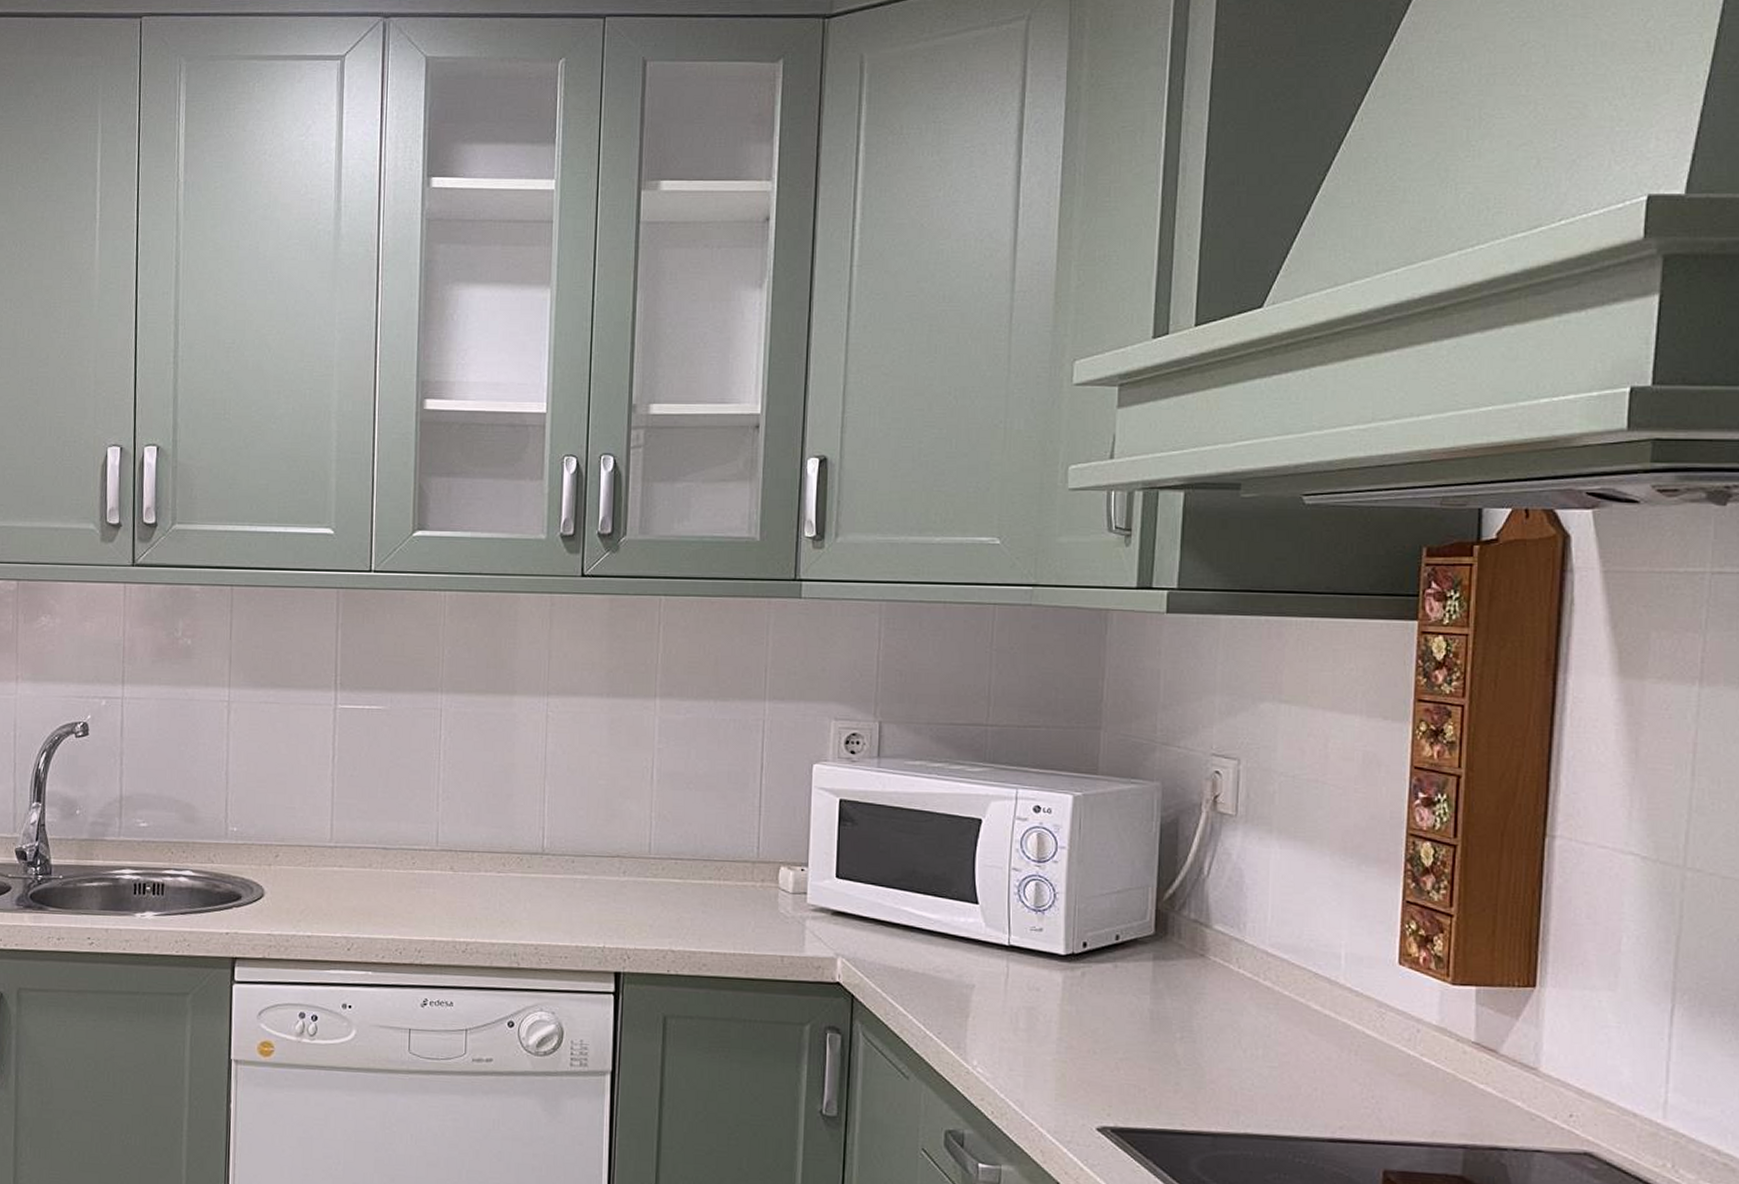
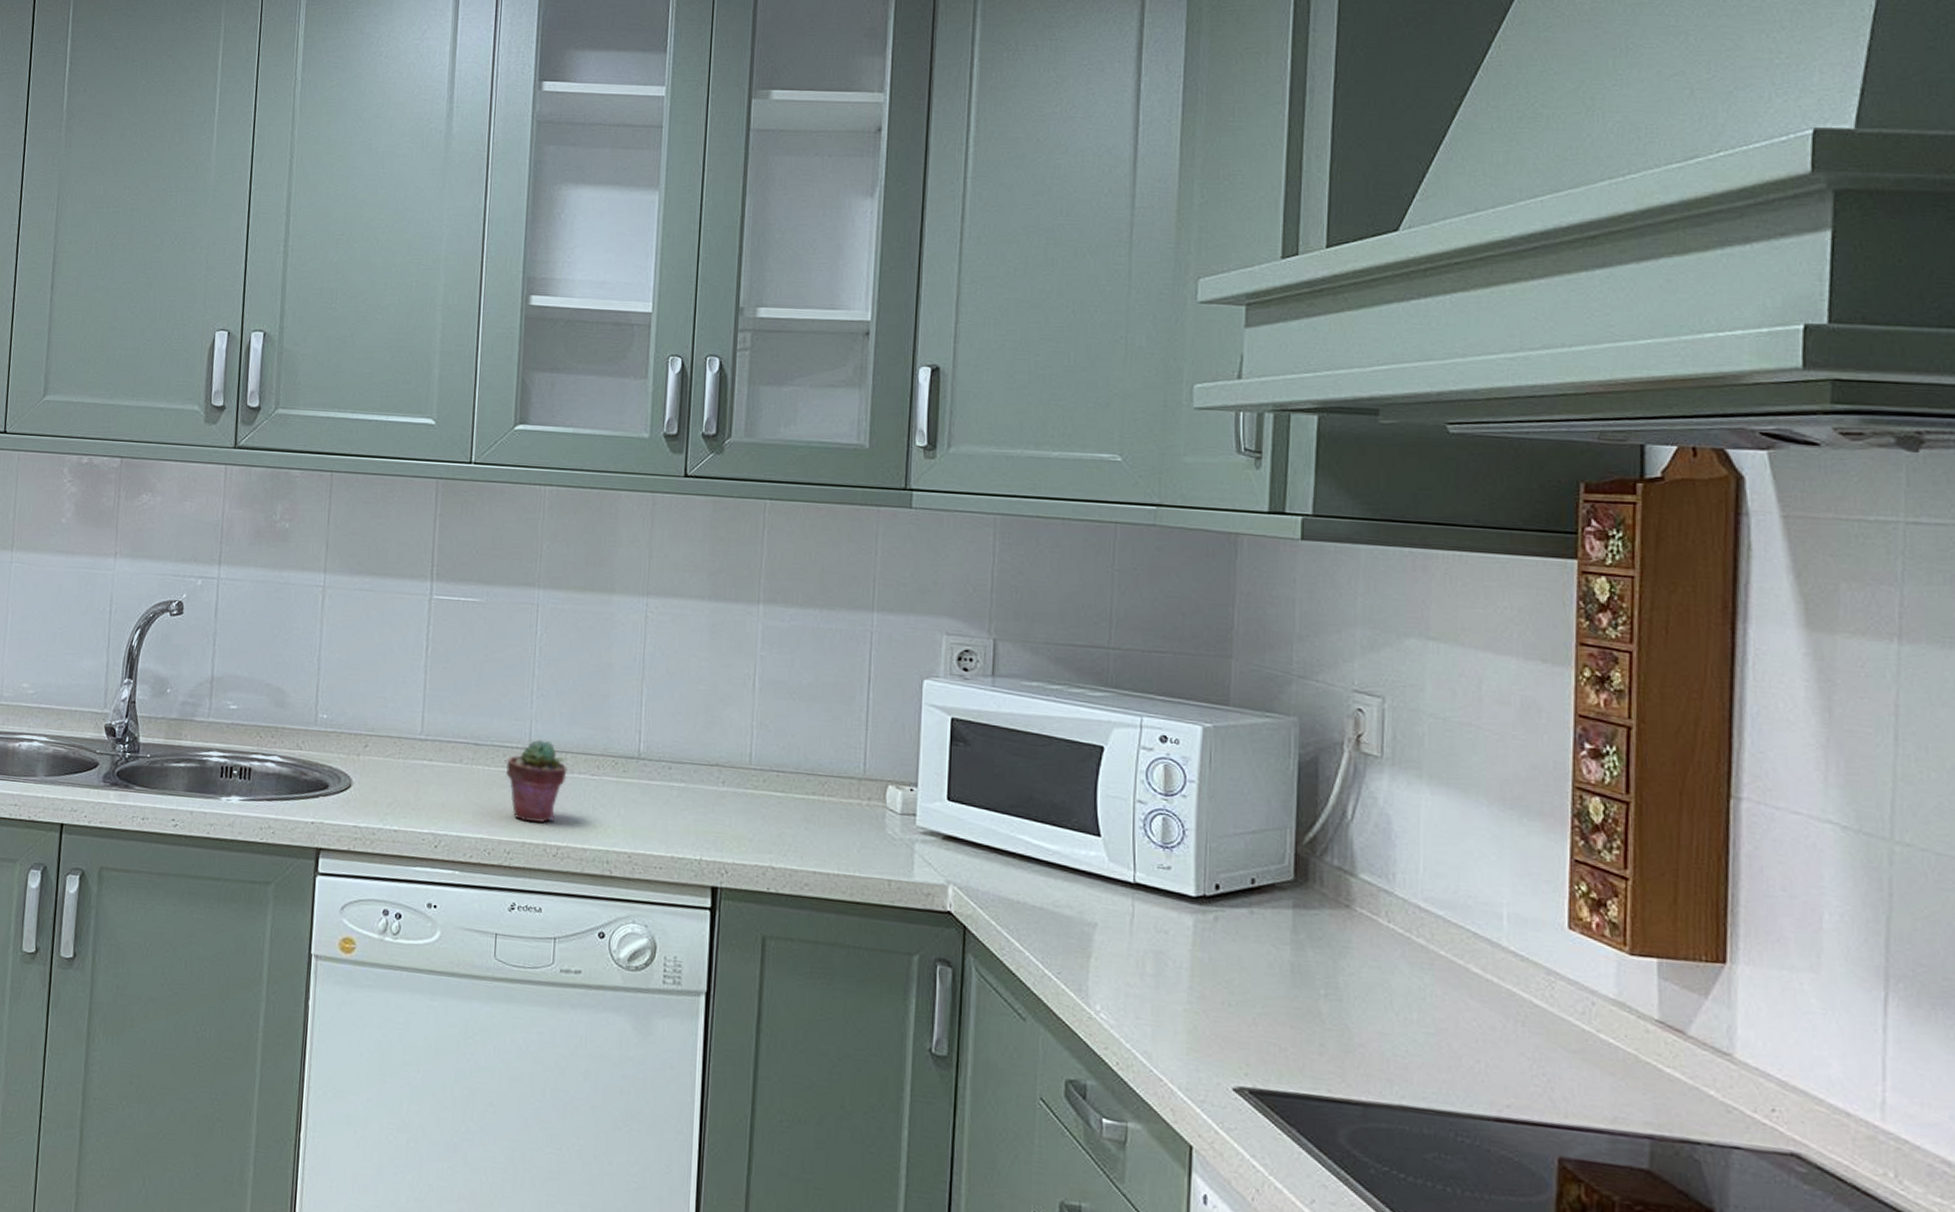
potted succulent: none [414,840,474,921] -> present [505,739,567,824]

